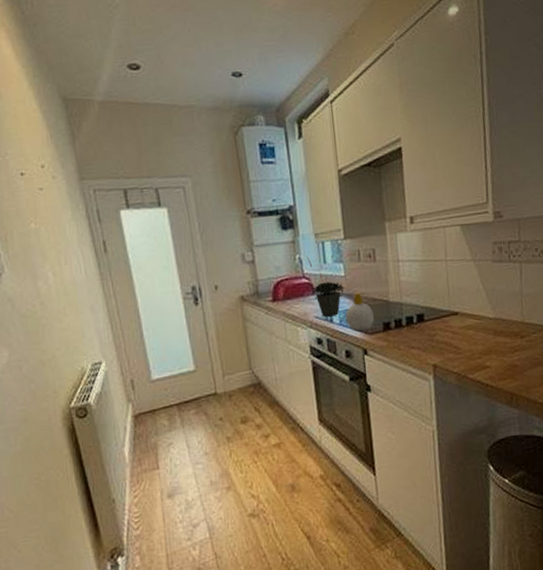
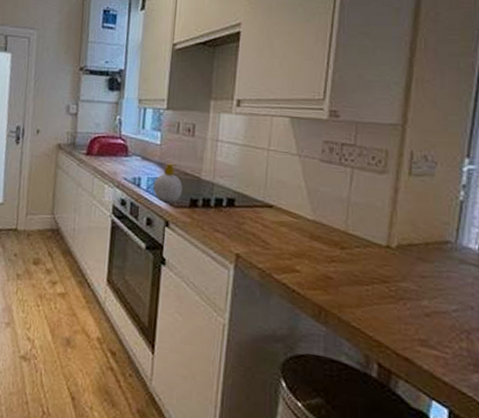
potted plant: present [307,255,345,318] -> none [125,119,158,182]

